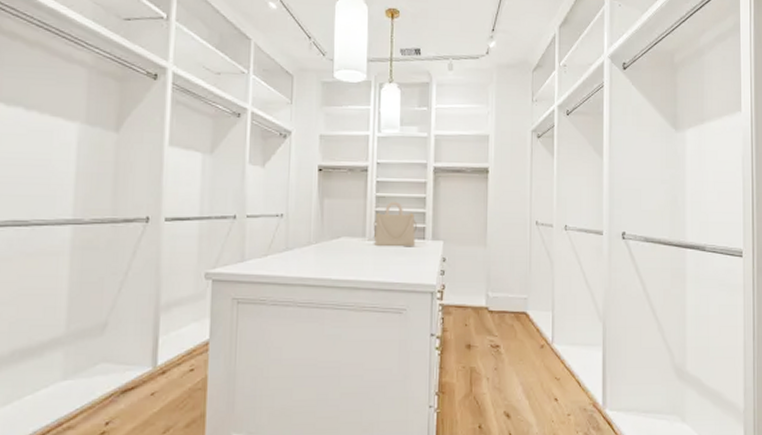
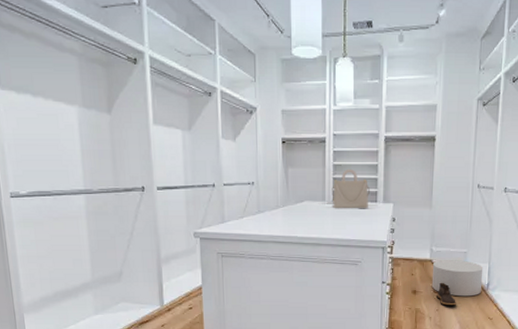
pouf: none [488,308,547,352] -> present [431,260,484,297]
boot: none [495,334,519,363] -> present [437,282,457,306]

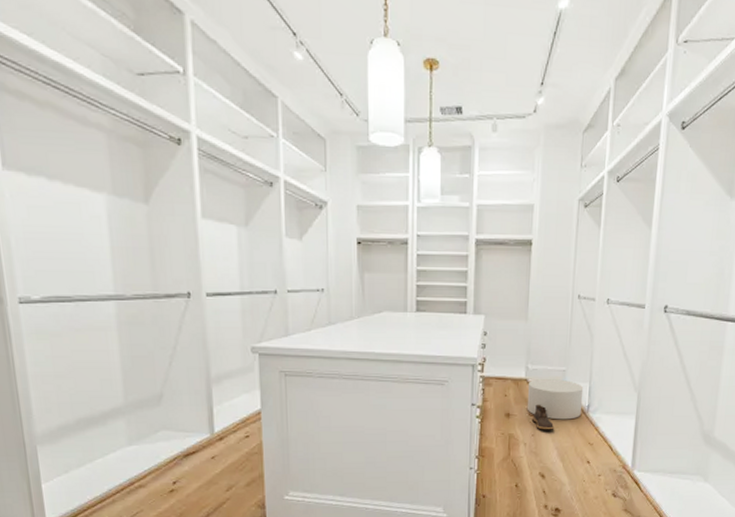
handbag: present [332,168,370,209] -> none [415,275,458,321]

